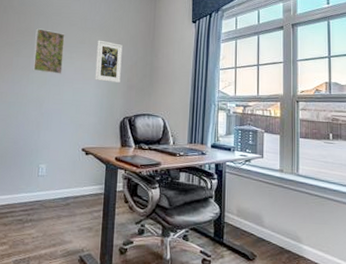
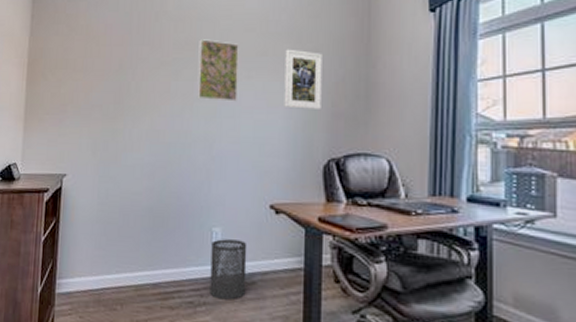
trash can: none [35,173,65,217] -> present [209,239,247,300]

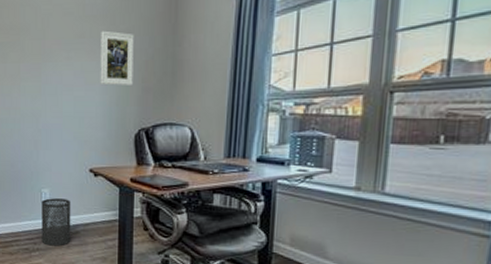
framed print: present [196,39,239,102] -> none [23,24,59,81]

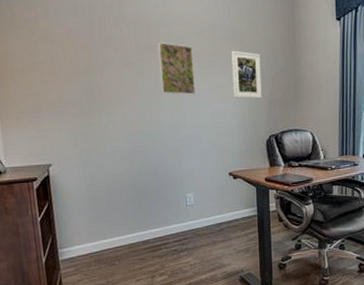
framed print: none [23,24,59,81] -> present [157,42,196,95]
trash can: present [41,198,71,246] -> none [187,201,217,245]

